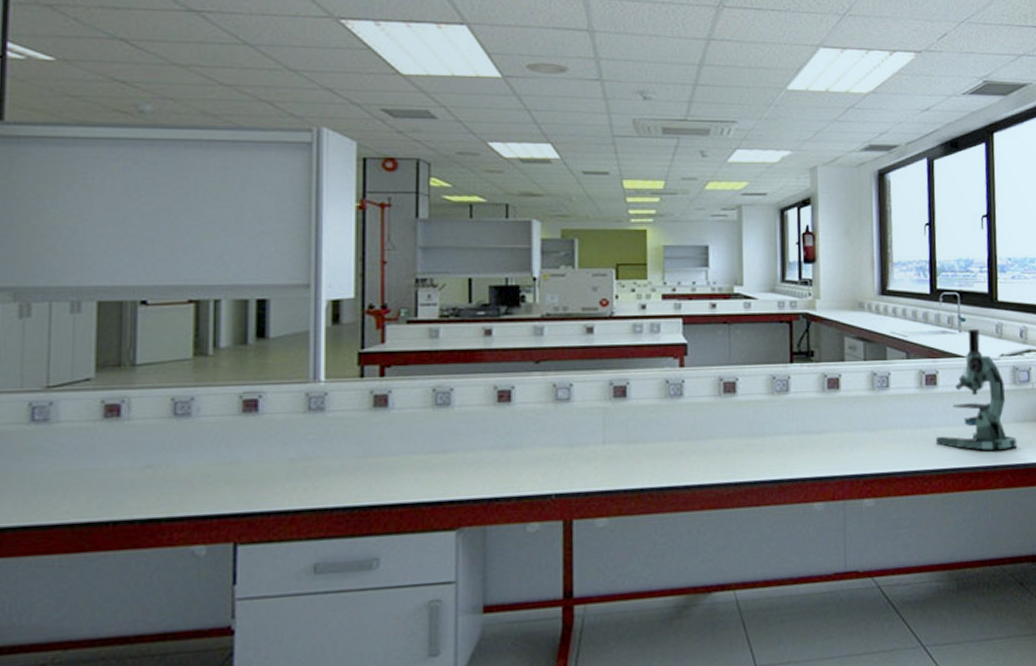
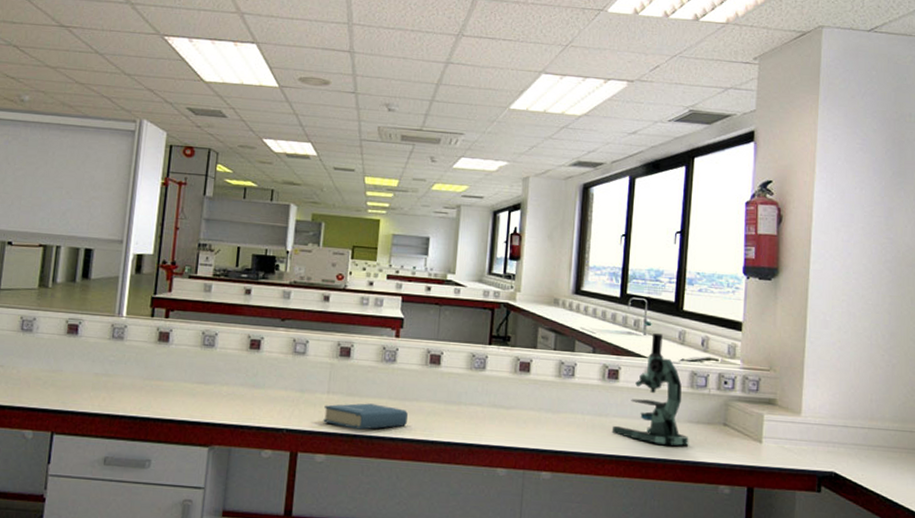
hardback book: none [600,448,703,482] -> present [323,403,408,430]

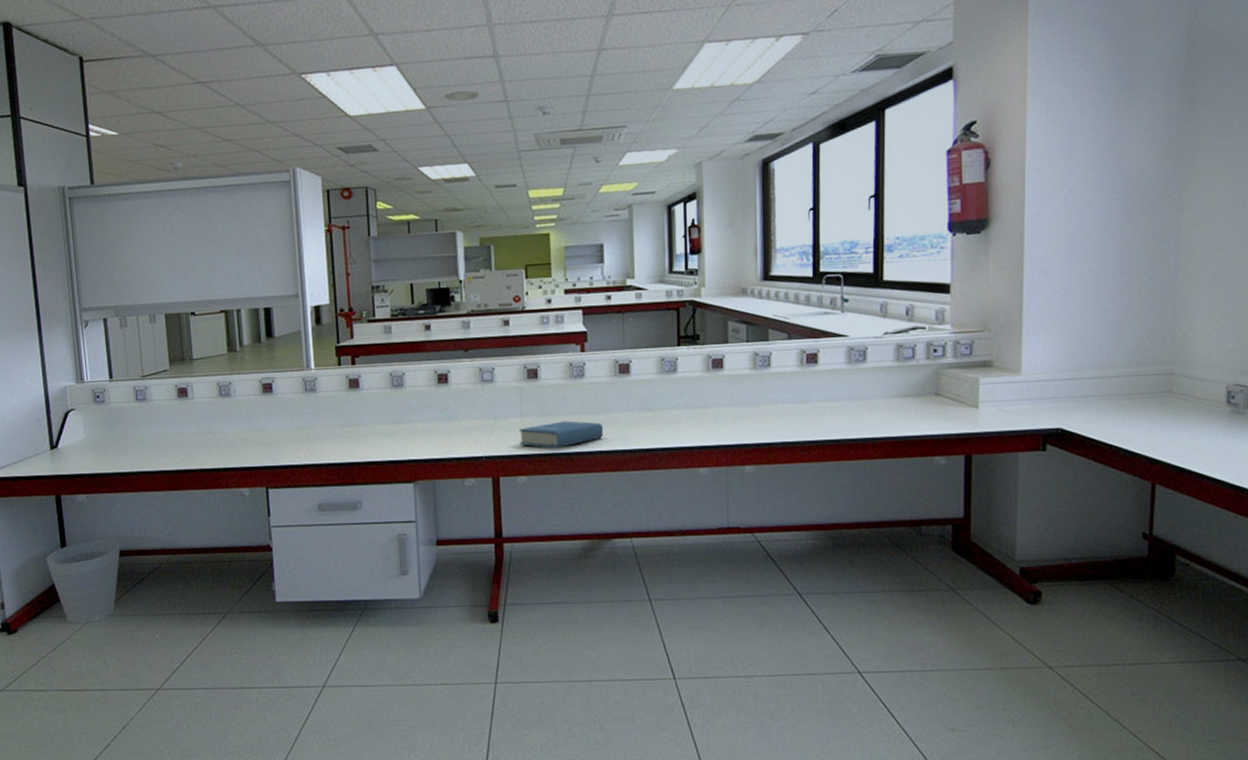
microscope: present [611,333,689,446] -> none [815,309,899,423]

